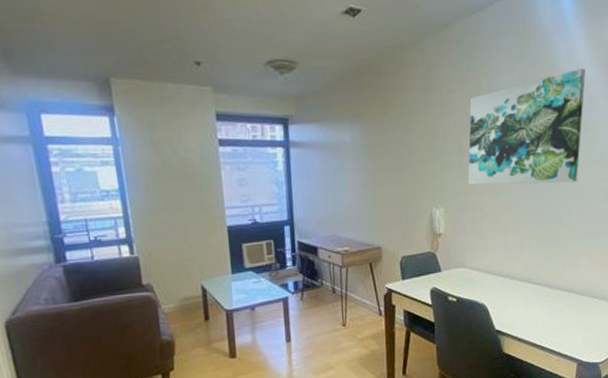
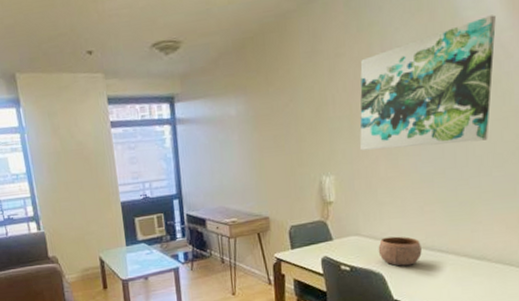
bowl: none [482,269,521,298] -> present [378,236,422,267]

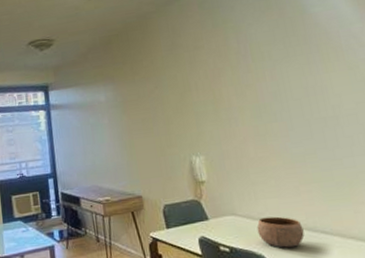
wall art: present [360,15,496,151] -> none [219,10,356,132]

